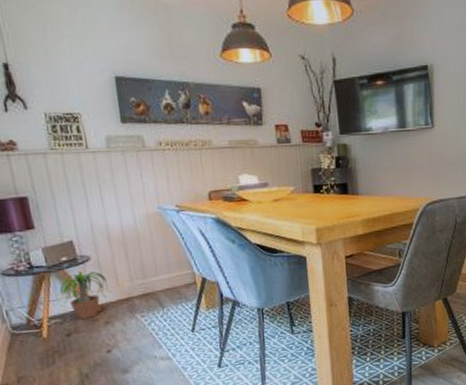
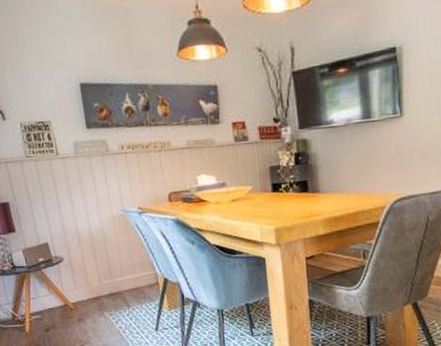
potted plant: present [58,271,112,320] -> none [37,271,83,317]

